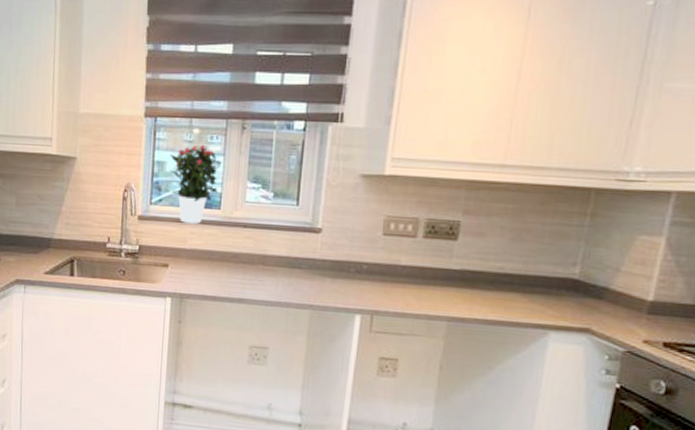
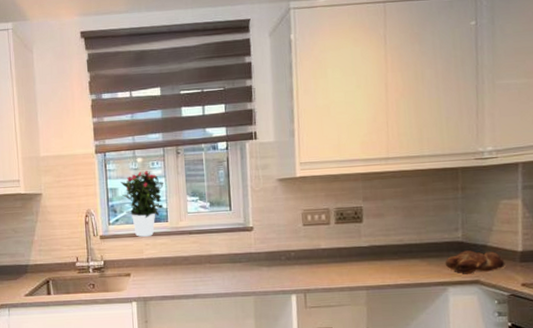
bread loaf: none [551,291,628,320] -> present [445,250,505,274]

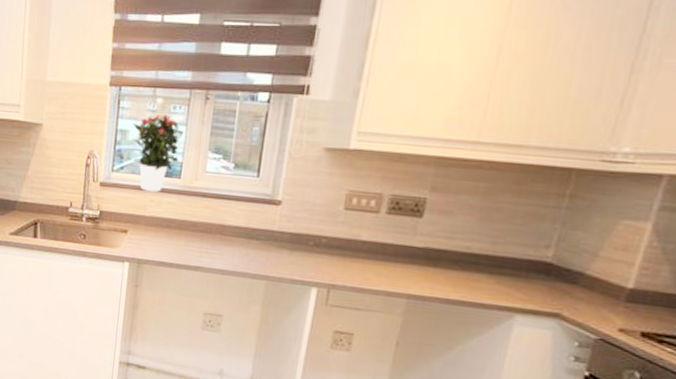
bread loaf: present [445,250,505,274] -> none [519,274,604,306]

